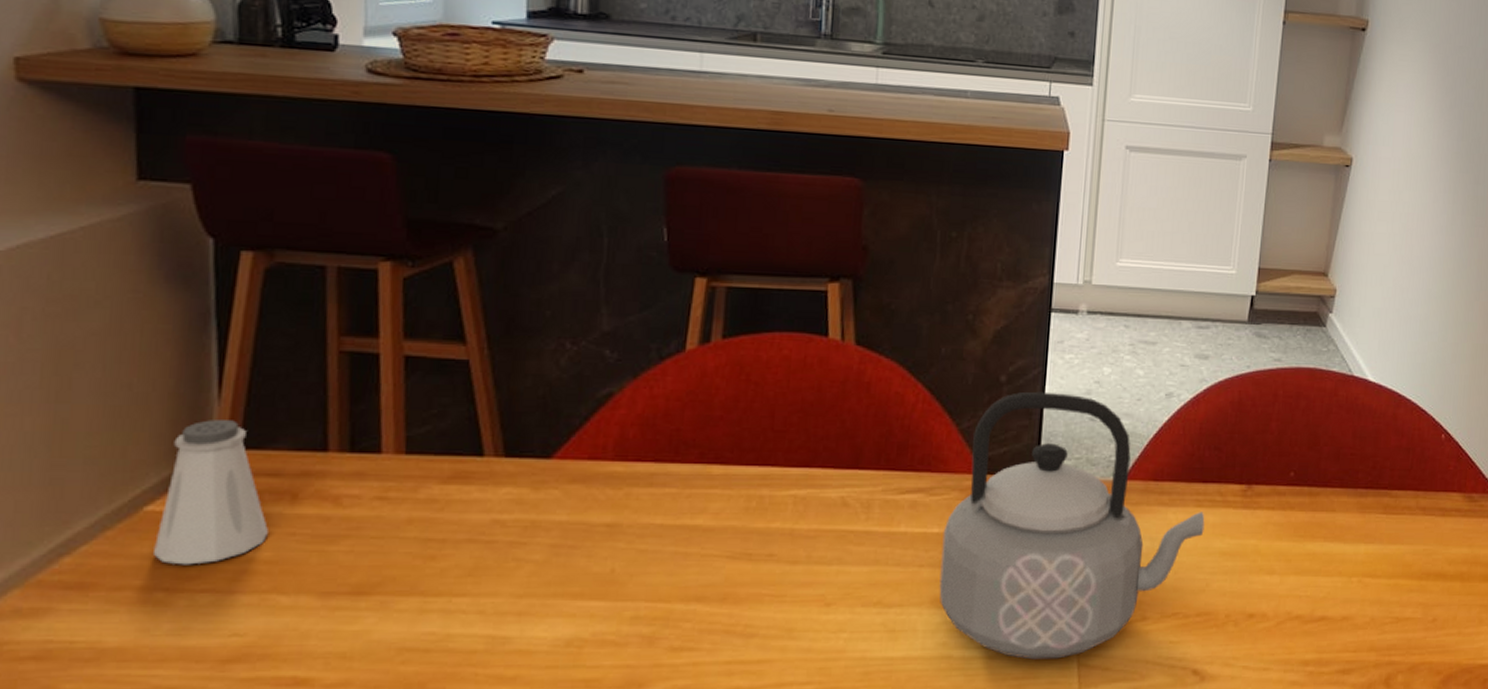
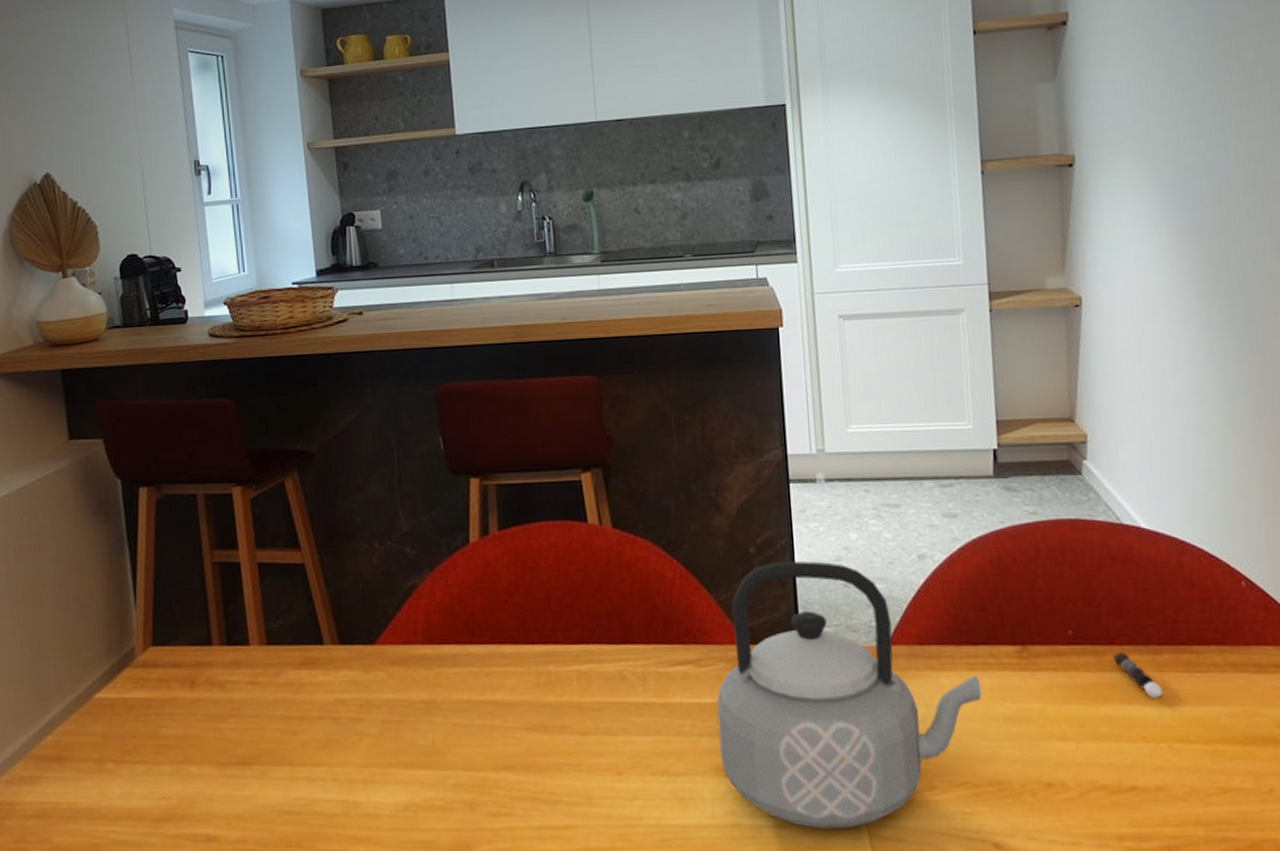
saltshaker: present [154,420,268,565] -> none [104,623,177,741]
pepper shaker: none [1325,494,1362,537] -> present [1113,652,1164,699]

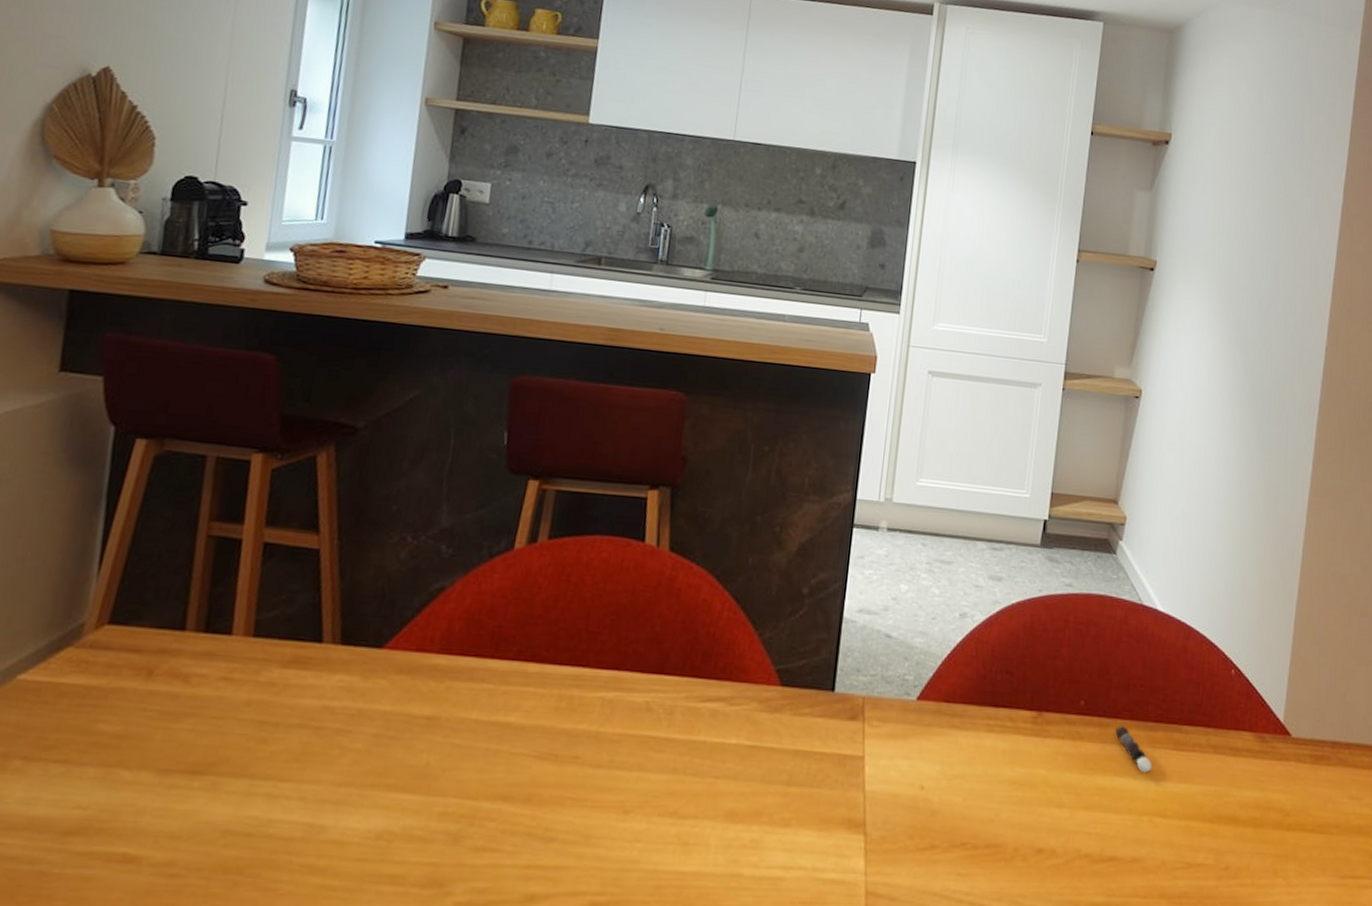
teapot: present [716,561,982,829] -> none [733,605,996,885]

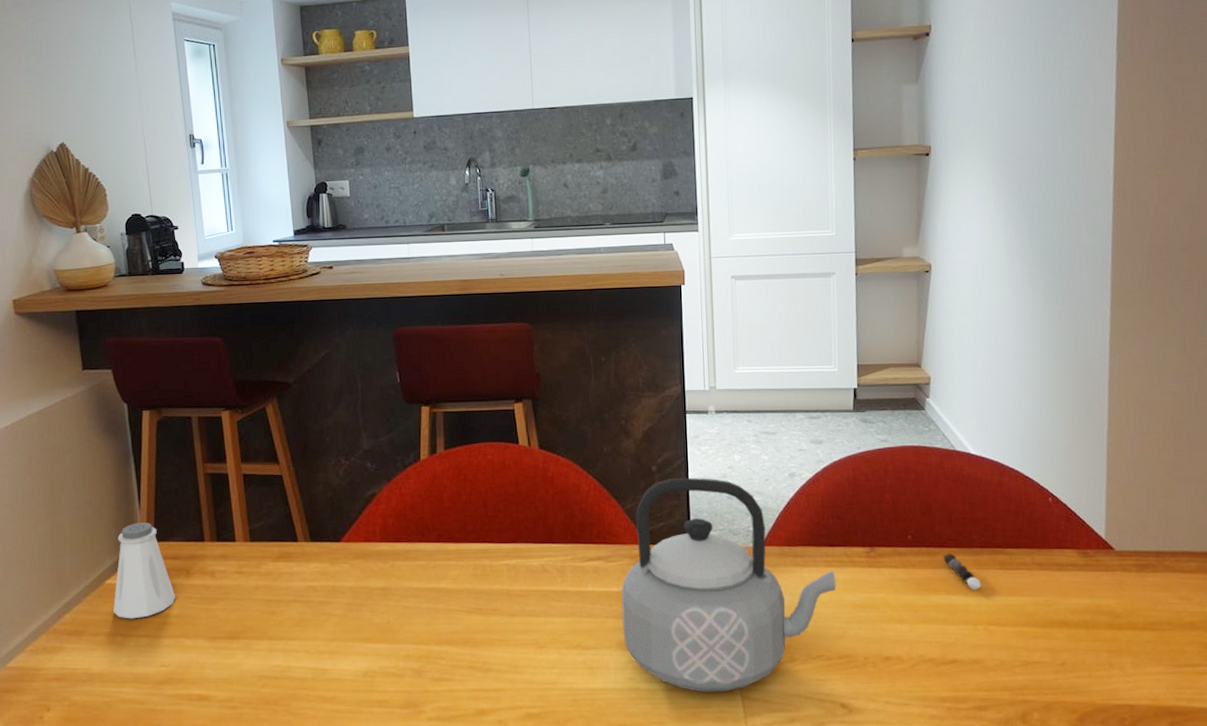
saltshaker: none [19,595,123,735] -> present [113,522,175,619]
teapot: none [733,605,996,885] -> present [621,477,836,692]

